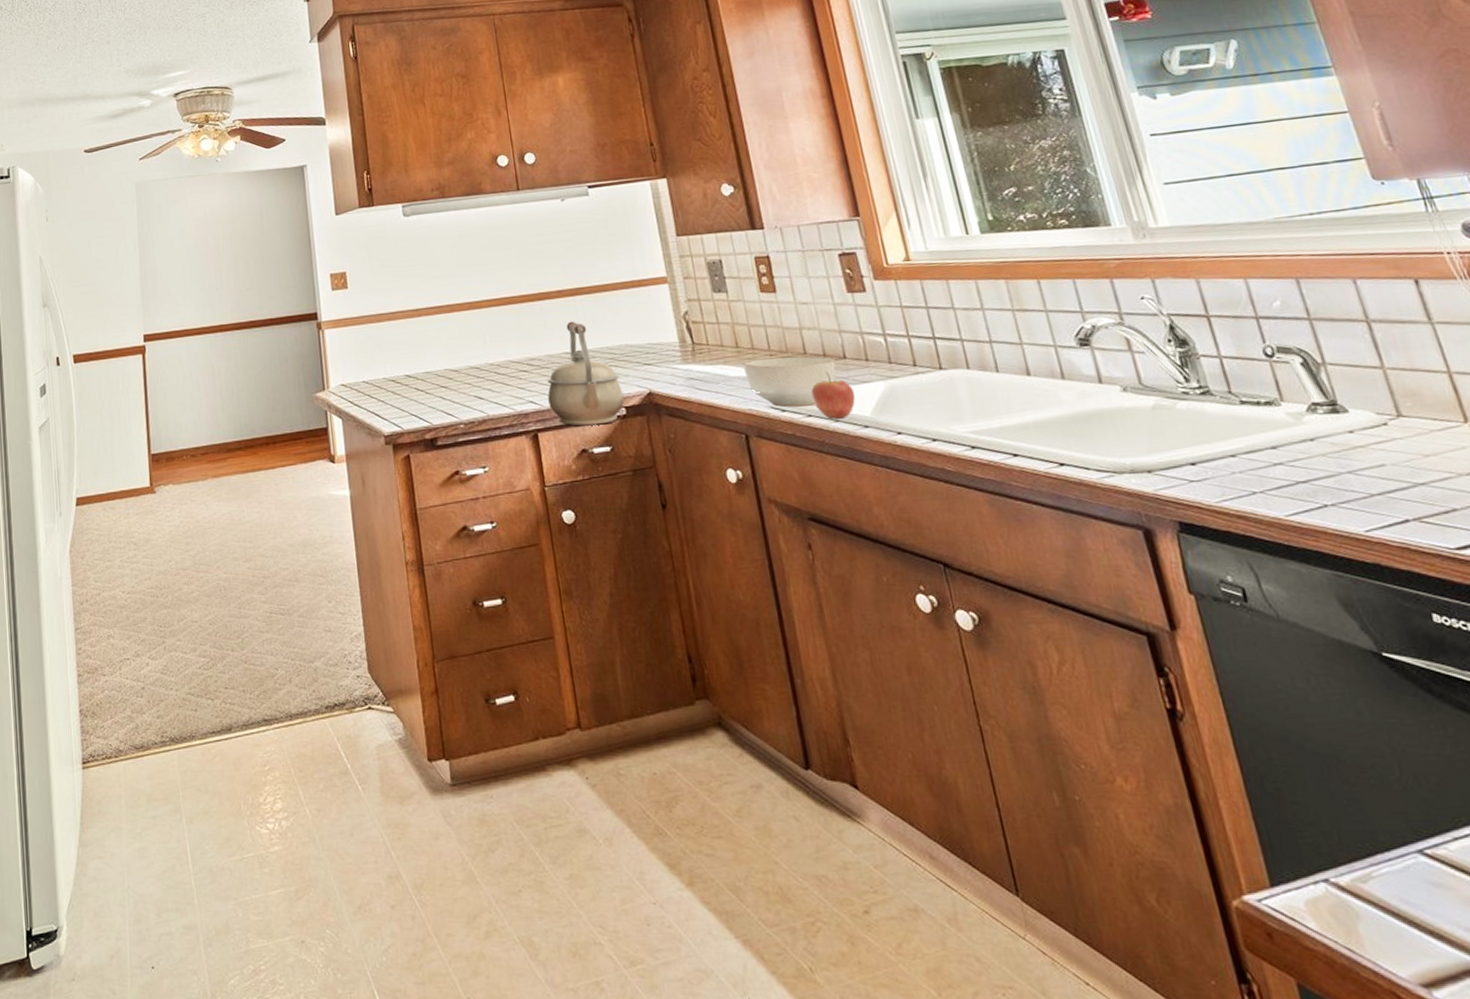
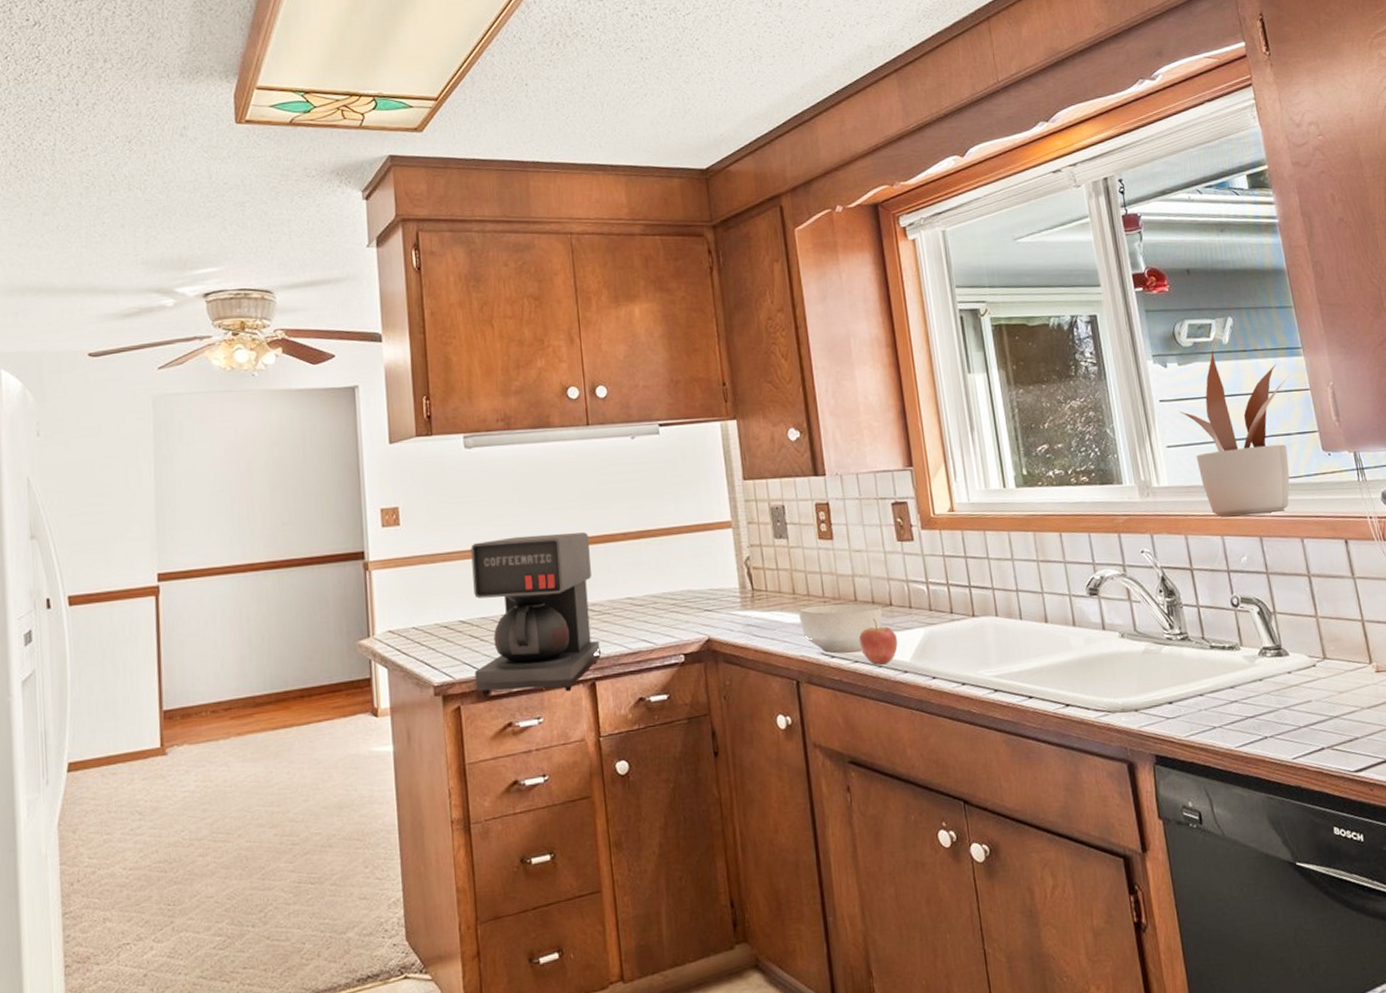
coffee maker: none [413,291,542,445] -> present [471,532,601,695]
kettle: present [547,321,625,426] -> none [607,565,684,674]
potted plant: none [1177,75,1332,257] -> present [1179,349,1290,517]

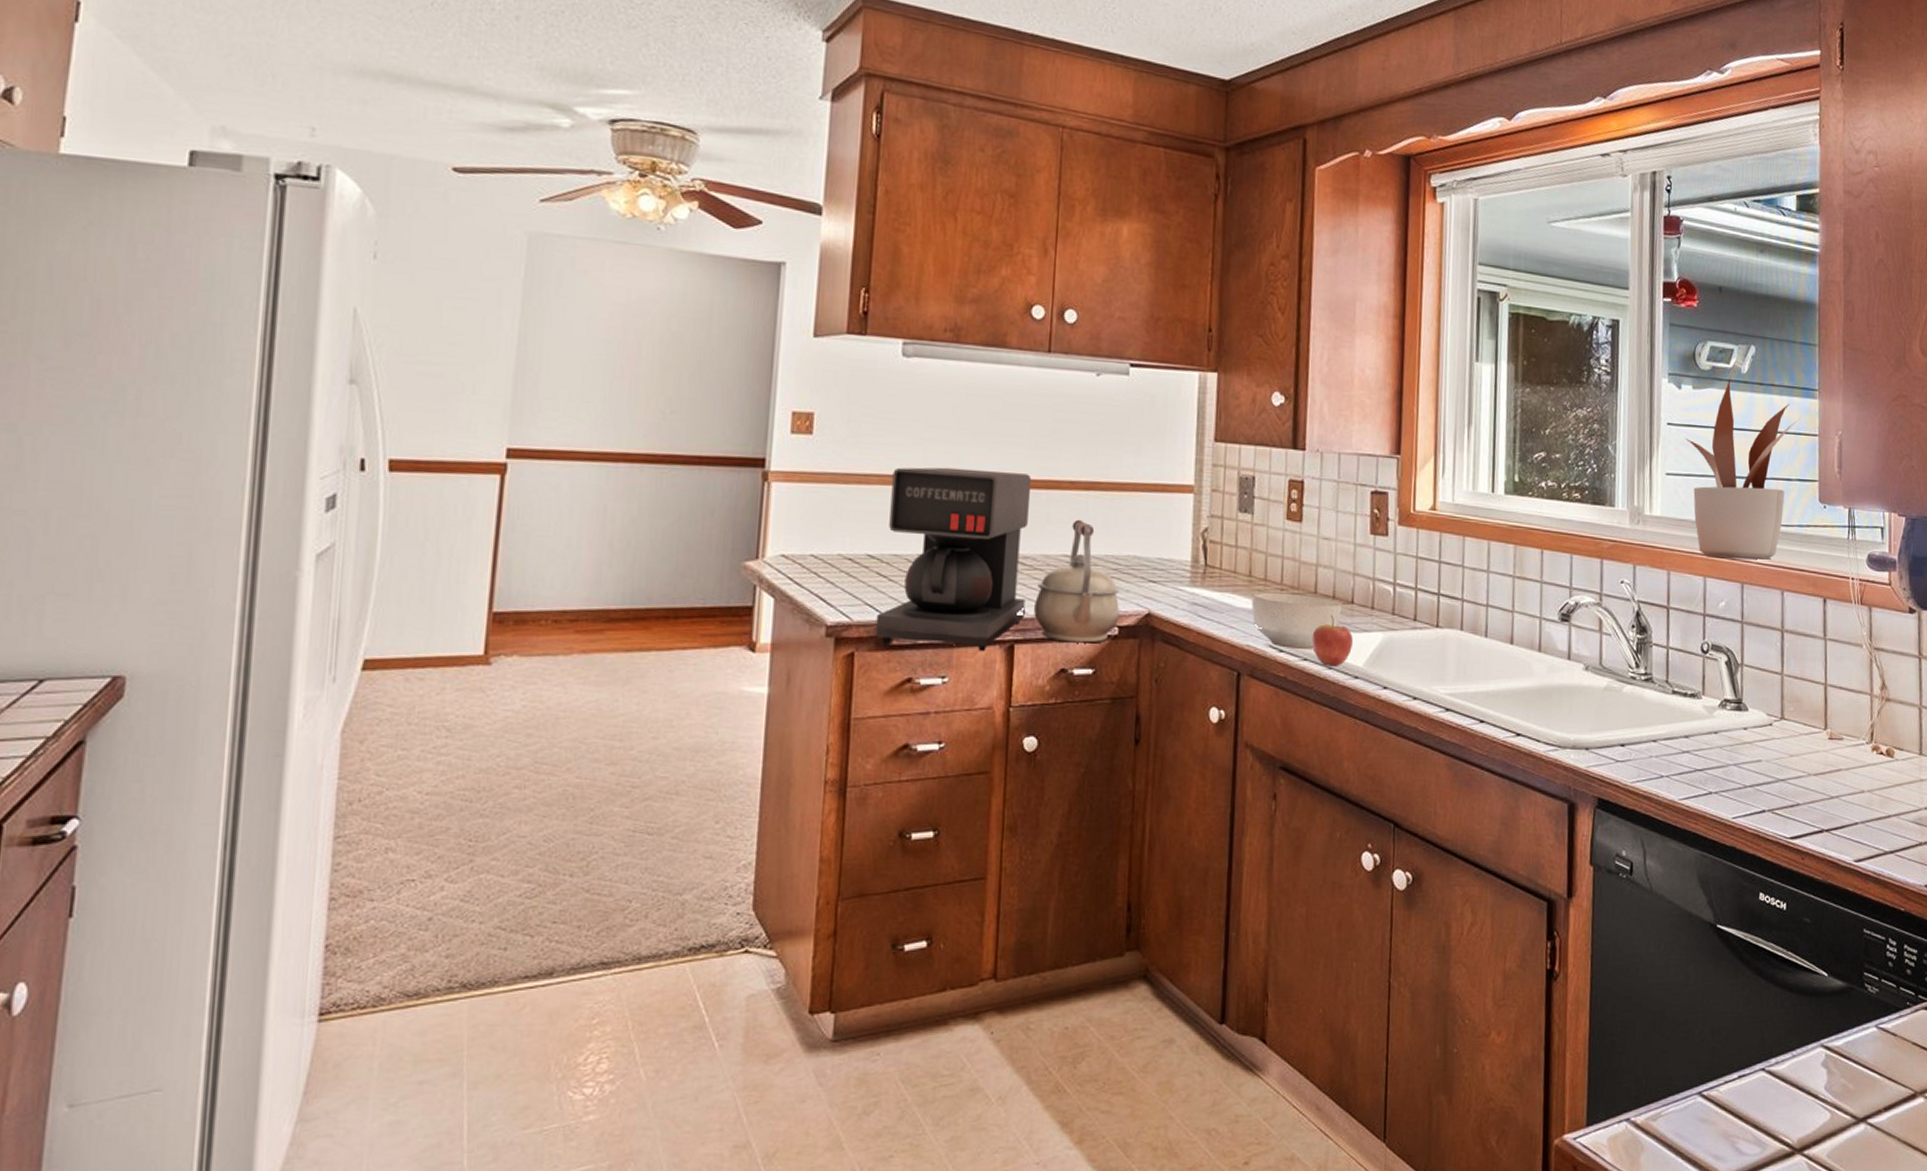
kettle: none [607,565,684,674] -> present [1034,519,1120,643]

